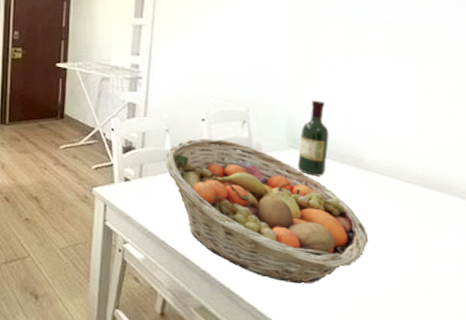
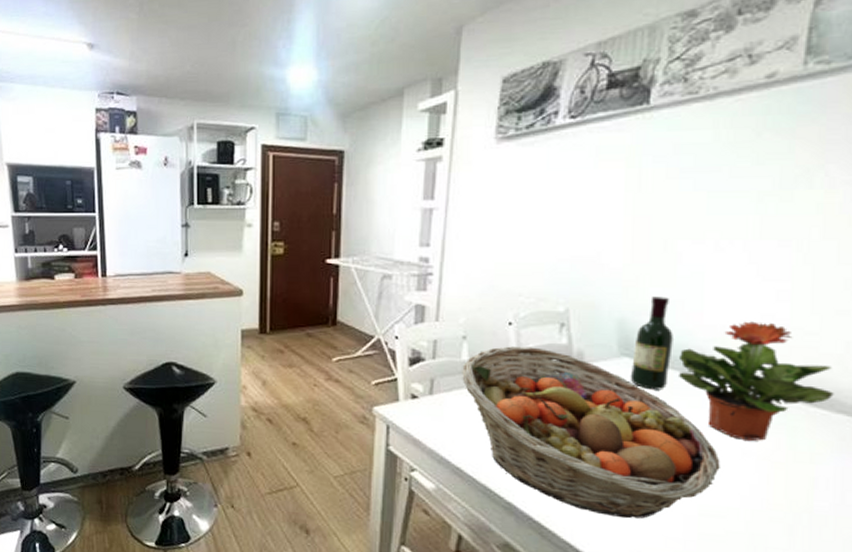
potted plant: none [333,122,451,220] -> present [677,321,834,442]

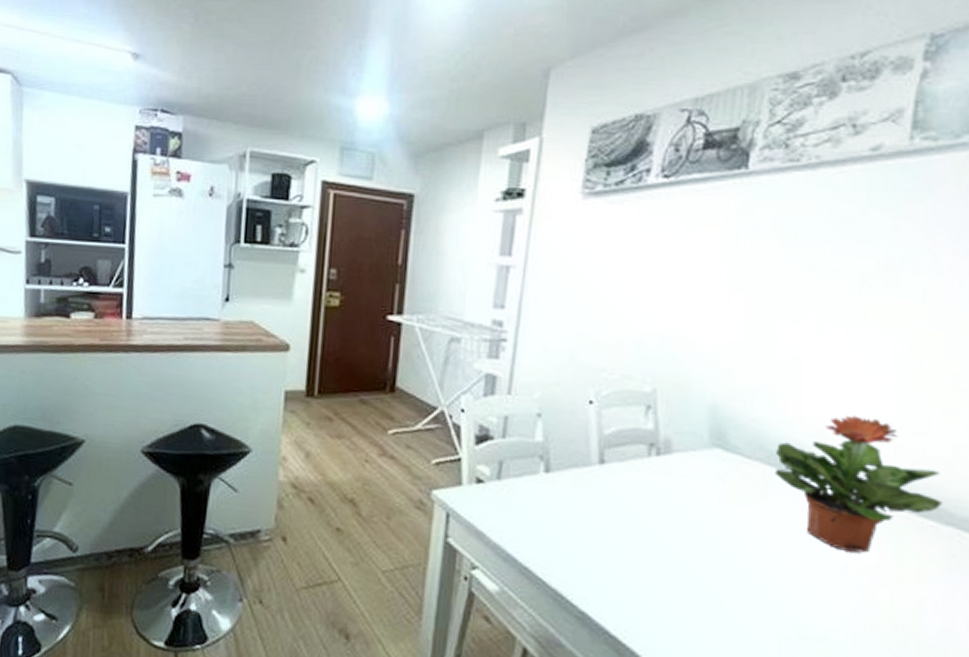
fruit basket: present [462,346,720,519] -> none [534,428,820,638]
wine bottle: present [630,296,673,390] -> none [721,381,770,489]

